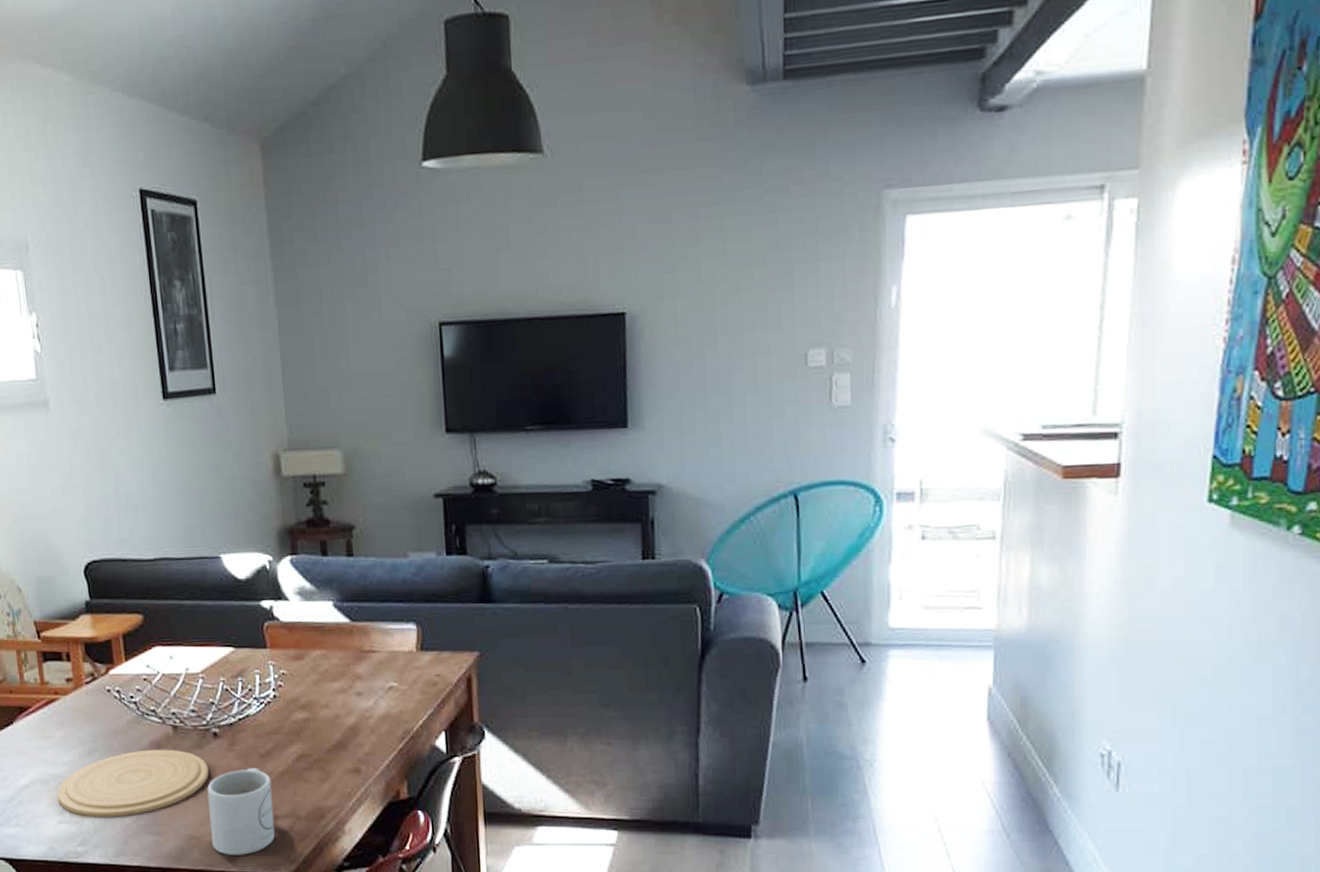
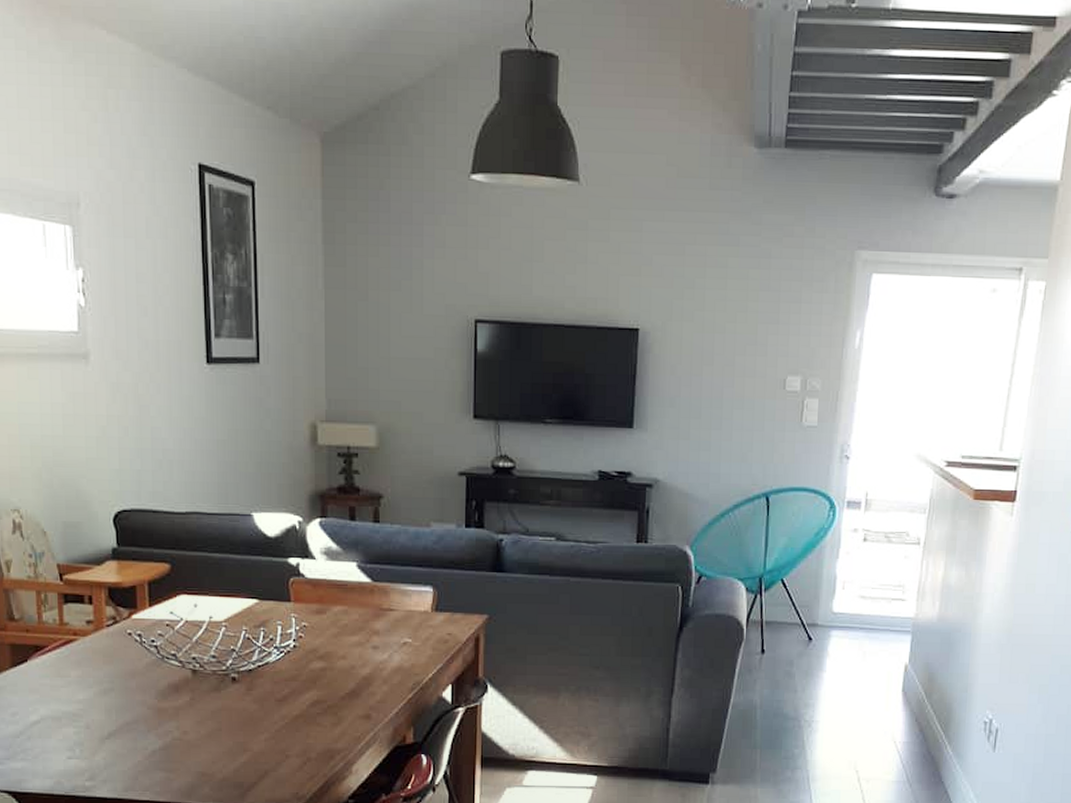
plate: present [57,749,209,817] -> none [68,691,224,754]
mug: present [207,768,276,855] -> none [222,712,286,792]

